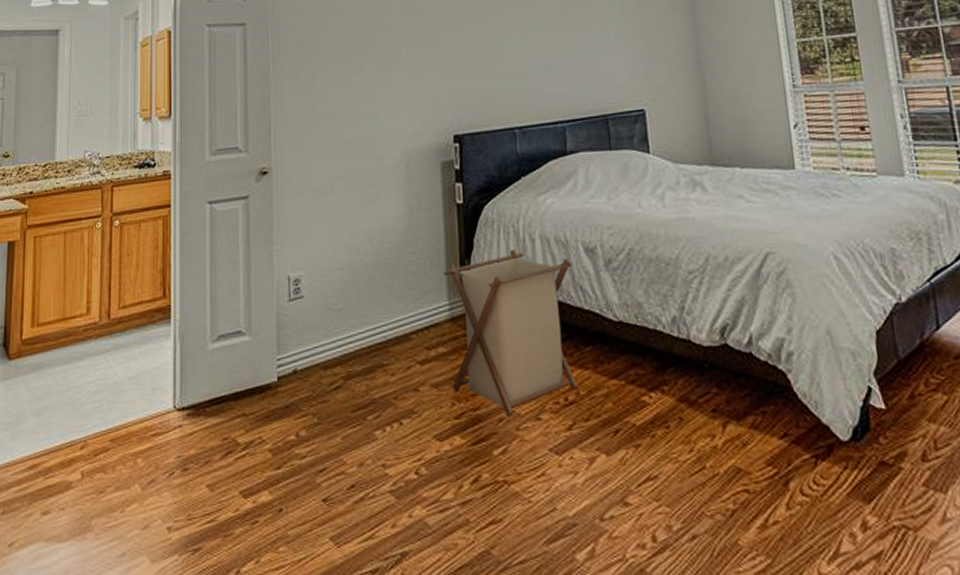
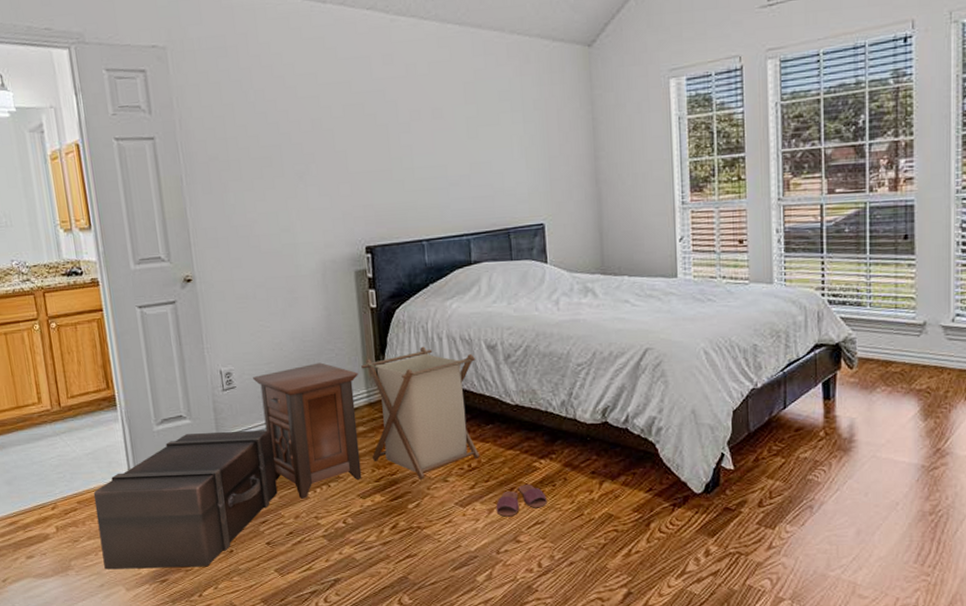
suitcase: none [129,349,341,532] -> present [93,429,278,570]
nightstand: none [323,268,440,440] -> present [253,362,362,499]
slippers: none [598,425,660,469] -> present [496,484,547,517]

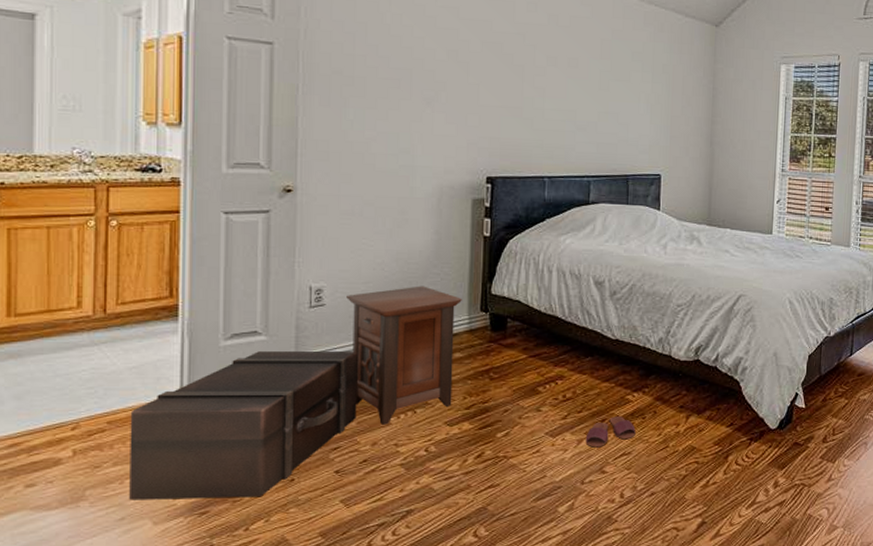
laundry basket: present [361,346,480,480] -> none [466,277,583,408]

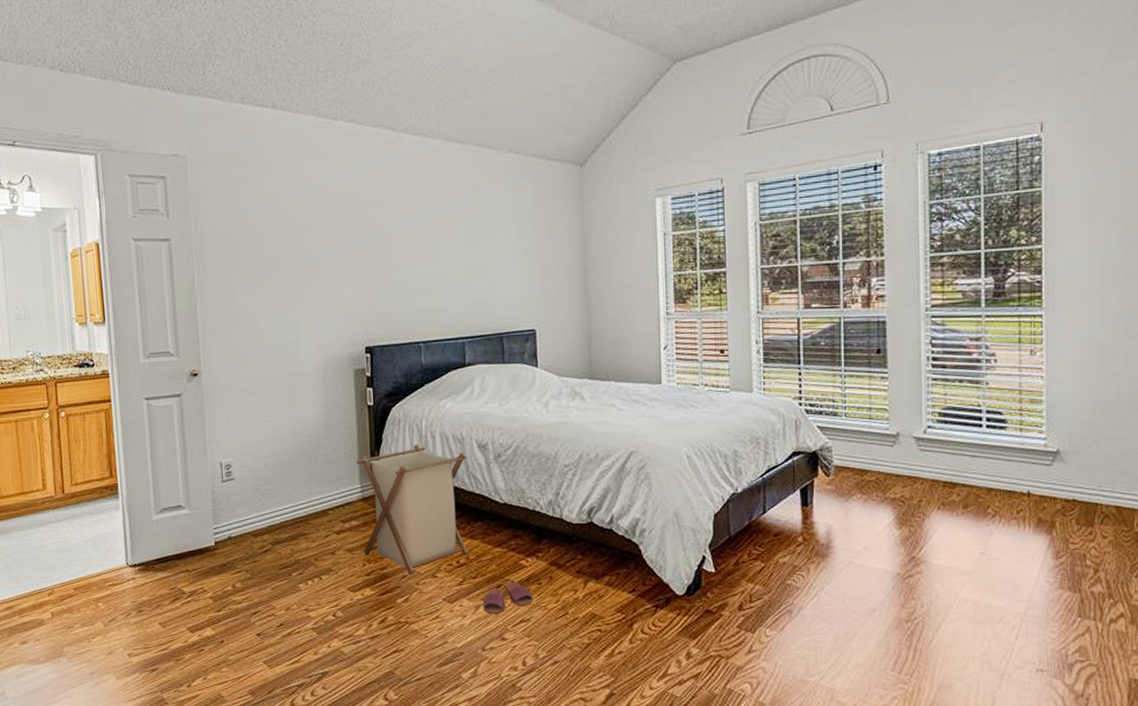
suitcase: present [129,350,358,500] -> none [90,521,270,657]
nightstand: present [346,286,462,425] -> none [252,457,353,591]
laundry basket: none [466,277,583,408] -> present [357,444,468,575]

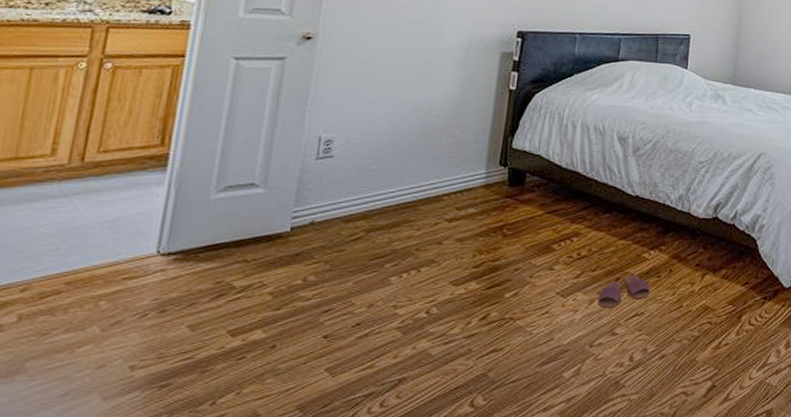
laundry basket: present [357,444,468,575] -> none [477,132,606,267]

